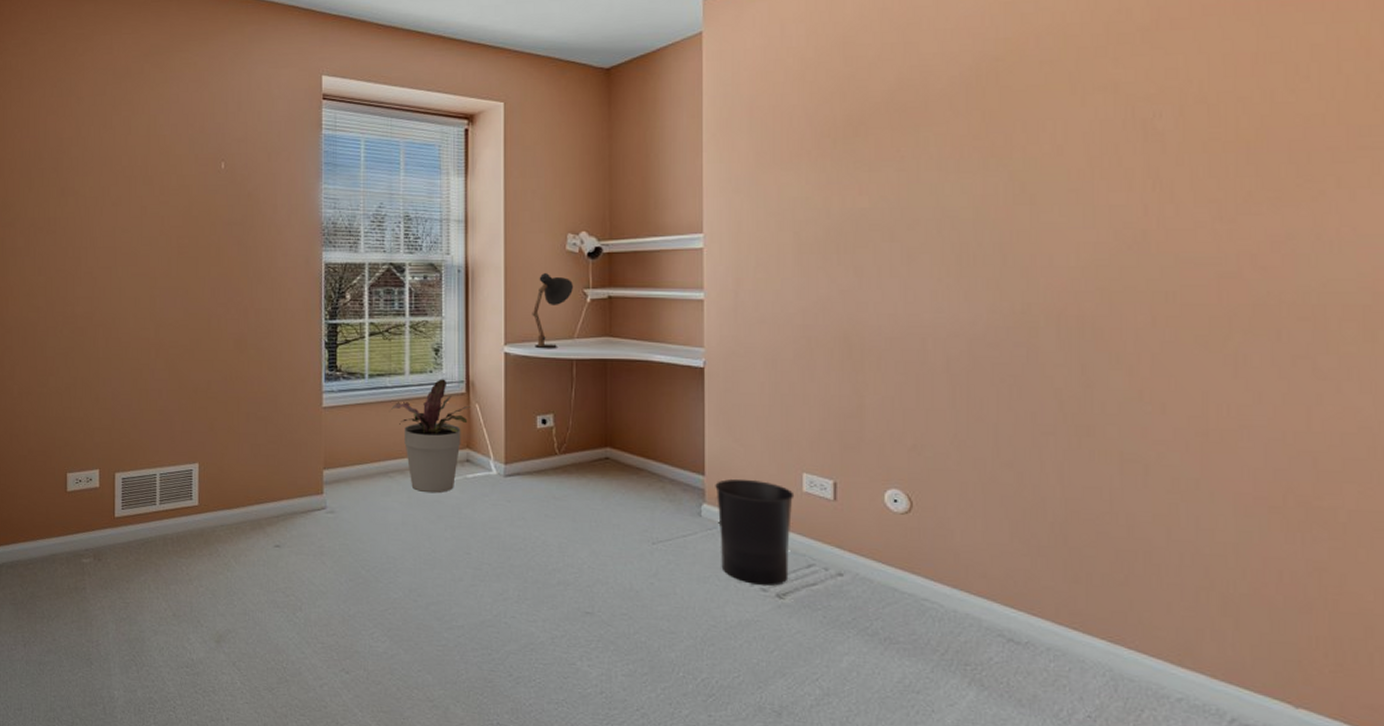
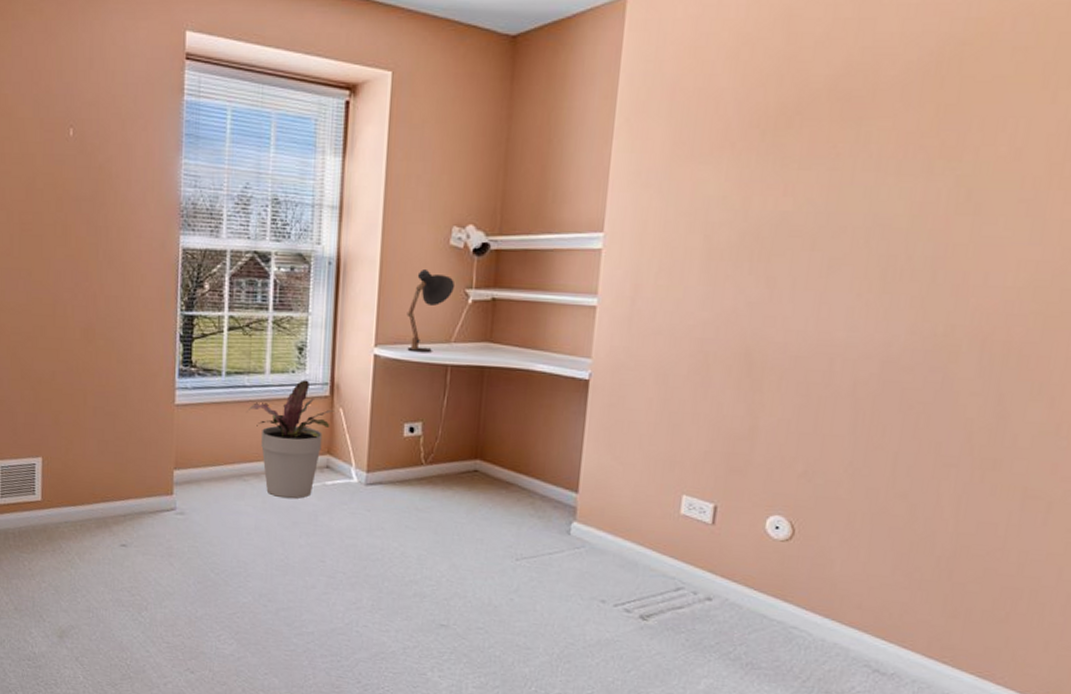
waste bin: present [715,479,795,585] -> none [585,498,671,607]

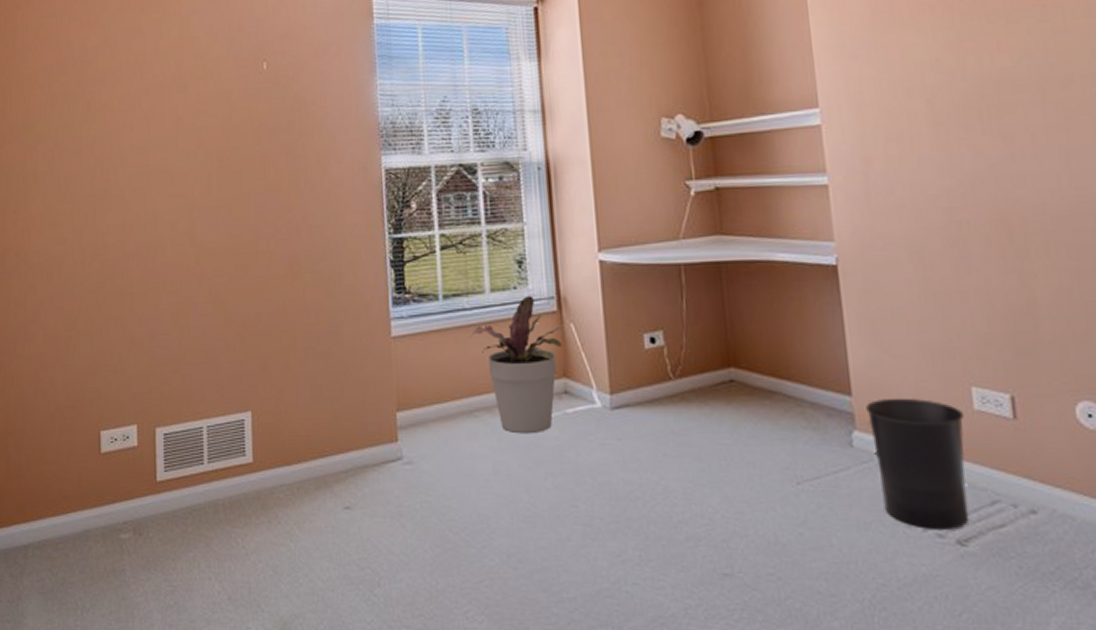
desk lamp: present [407,270,454,353] -> none [627,165,673,254]
waste bin: none [585,498,671,607] -> present [865,399,970,530]

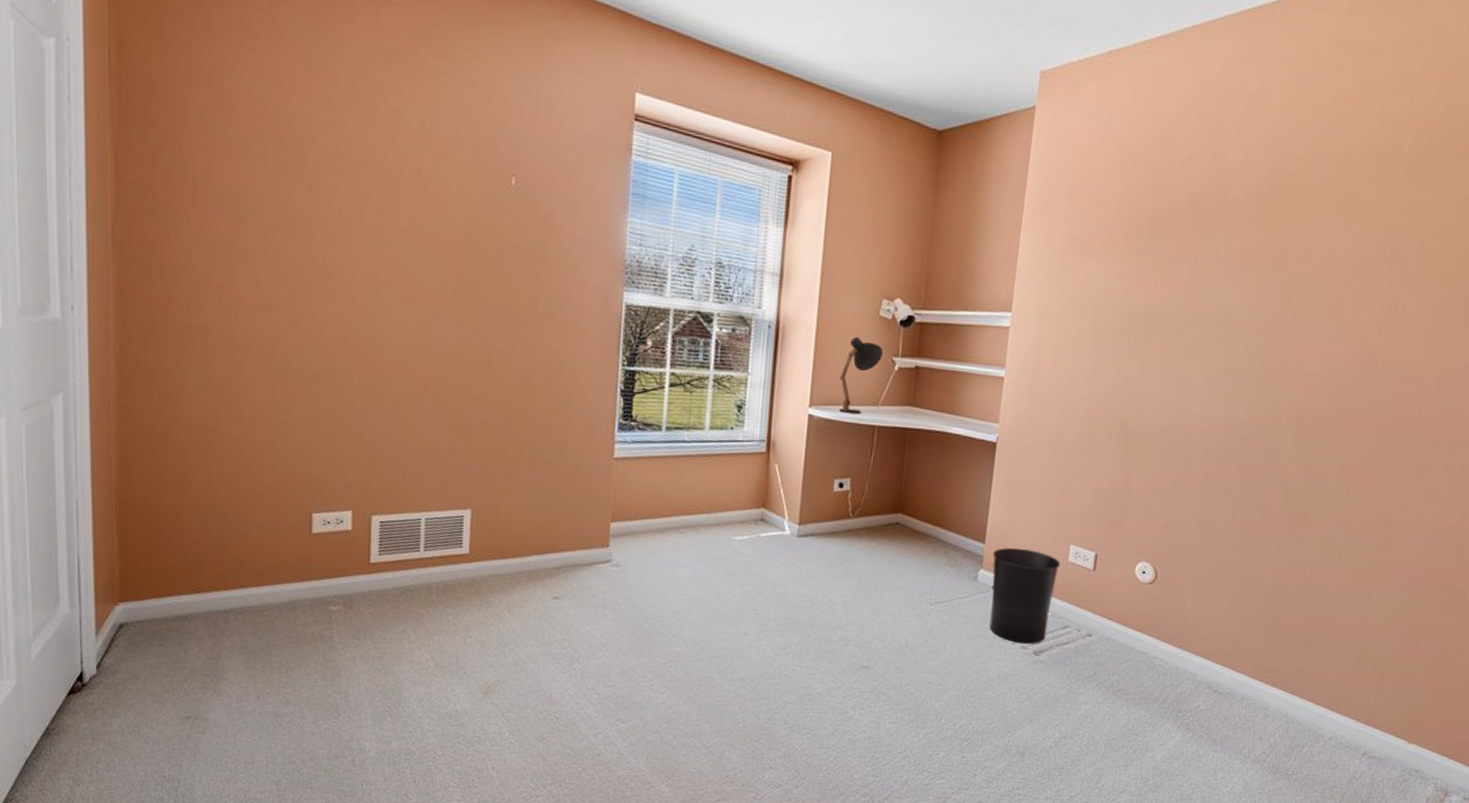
potted plant: present [470,295,565,434] -> none [686,436,770,550]
desk lamp: none [627,165,673,254] -> present [839,337,883,415]

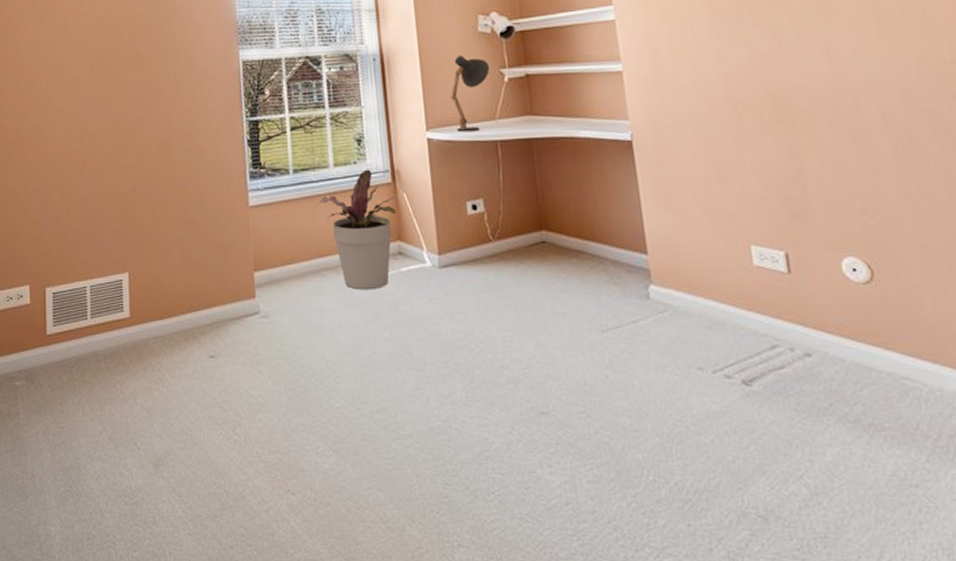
potted plant: none [686,436,770,550] -> present [317,169,398,290]
waste bin: present [989,548,1061,644] -> none [660,256,753,371]

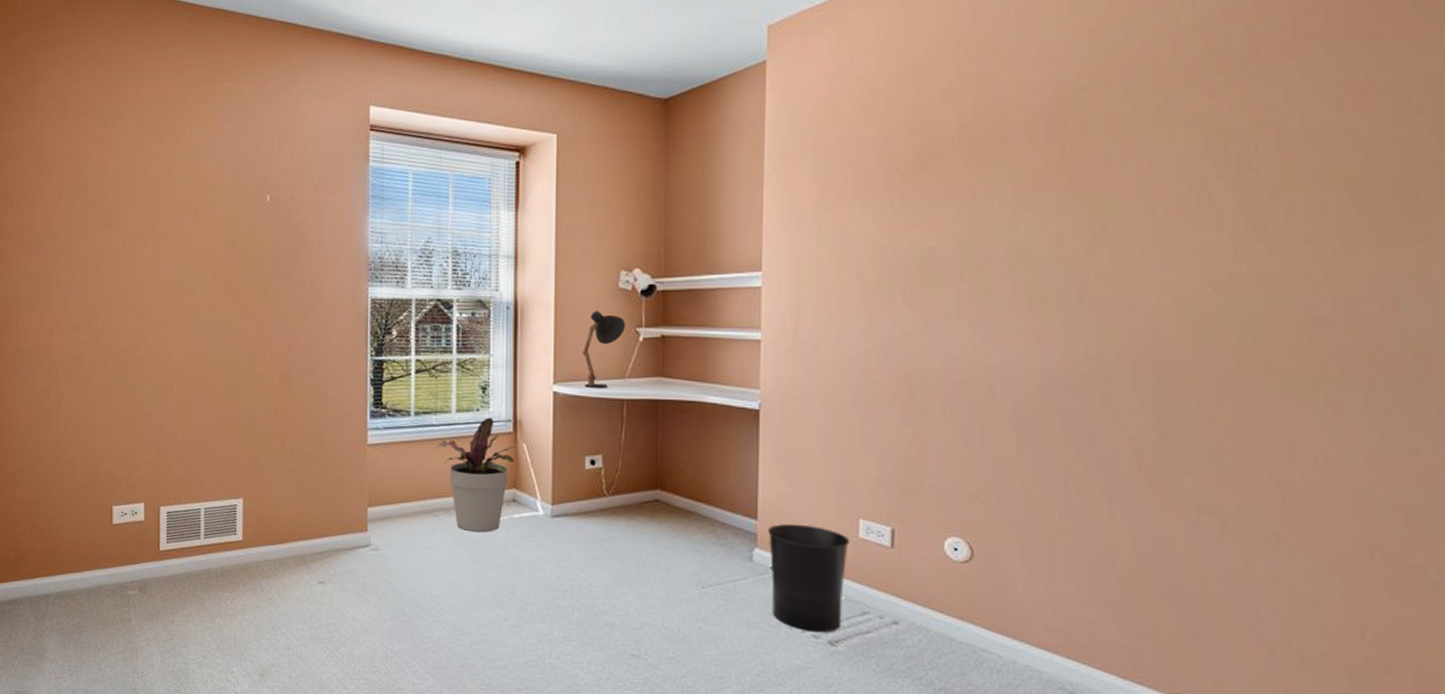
waste bin: none [660,256,753,371] -> present [768,524,850,632]

